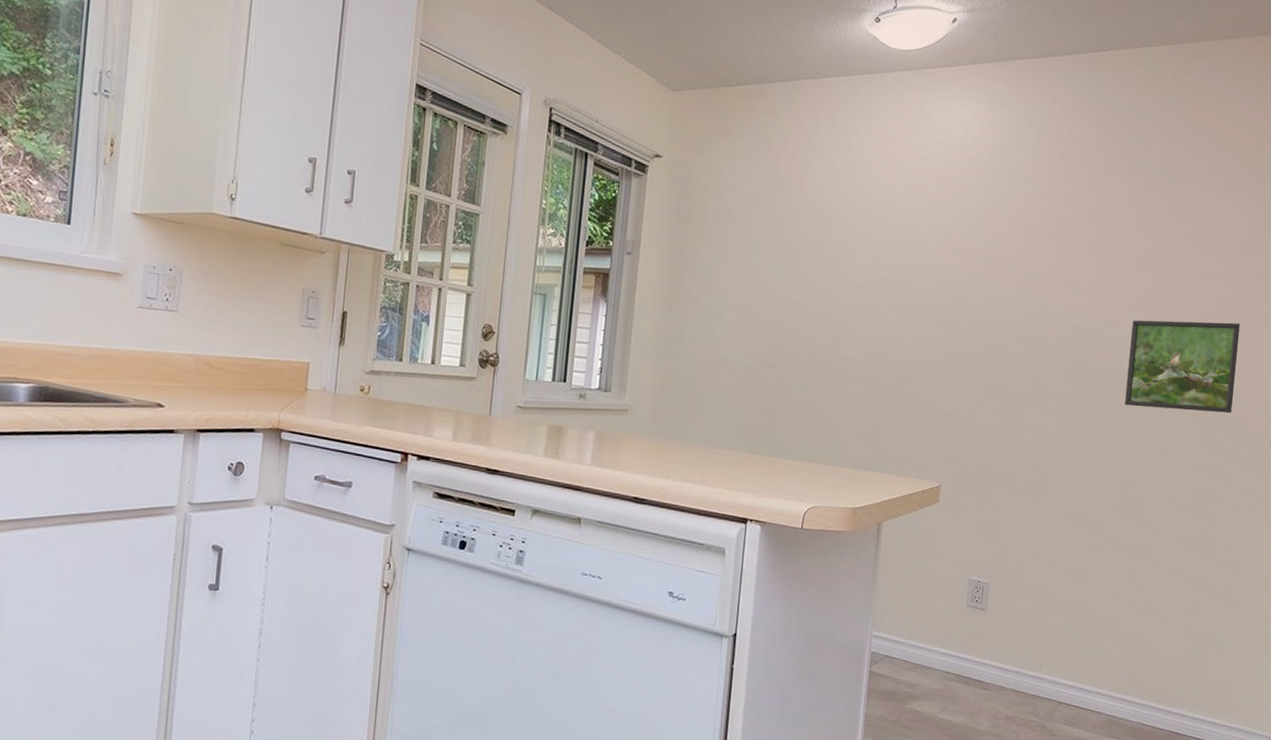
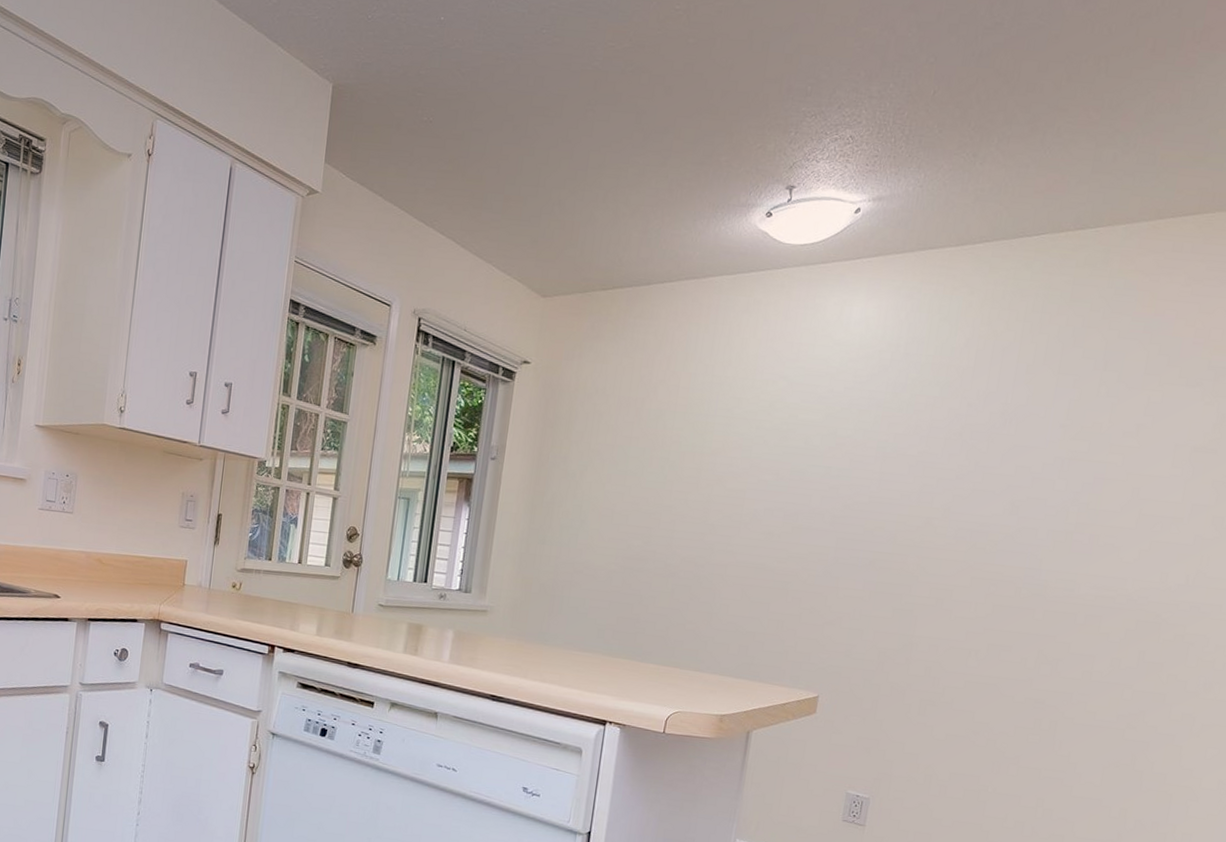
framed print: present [1124,320,1241,414] -> none [1041,527,1193,631]

